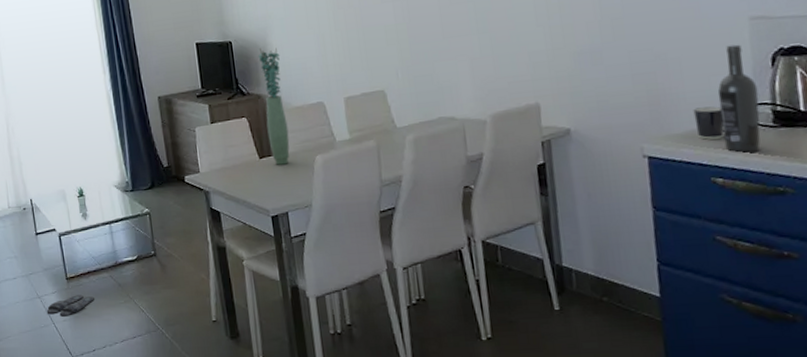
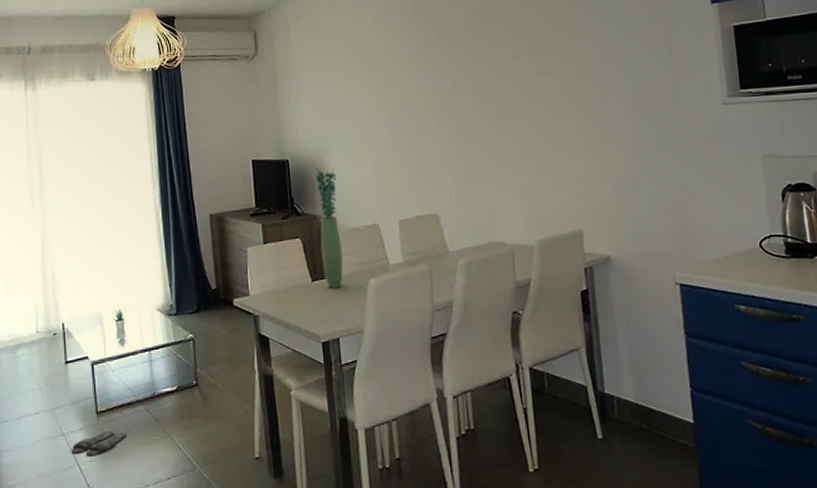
mug: present [693,106,725,140] -> none [718,237,745,269]
wine bottle: present [717,44,761,154] -> none [737,179,776,282]

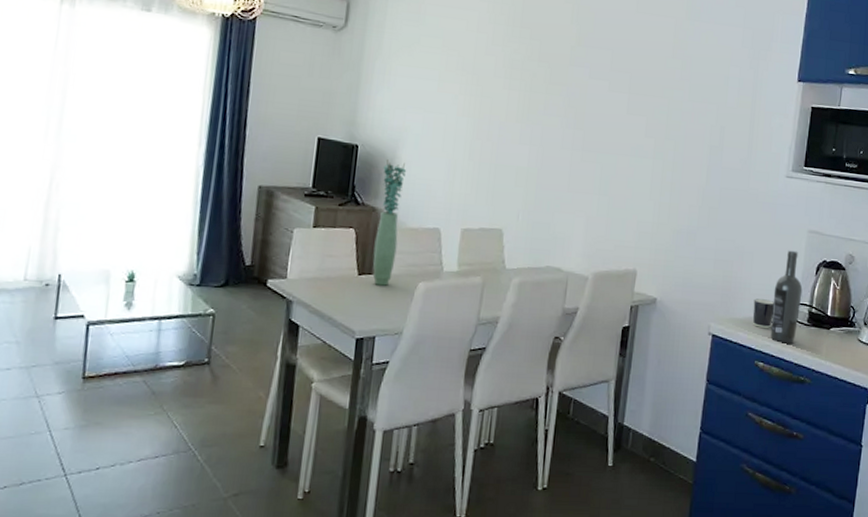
slippers: present [71,431,127,457] -> none [43,399,115,424]
mug: none [718,237,745,269] -> present [752,298,774,328]
wine bottle: none [737,179,776,282] -> present [770,250,803,345]

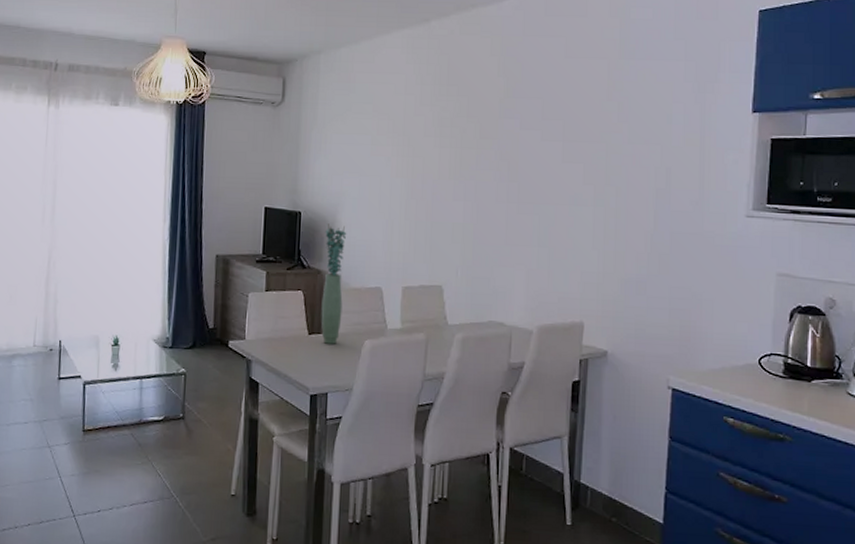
mug: present [752,298,774,328] -> none [717,349,742,381]
wine bottle: present [770,250,803,345] -> none [740,296,775,399]

